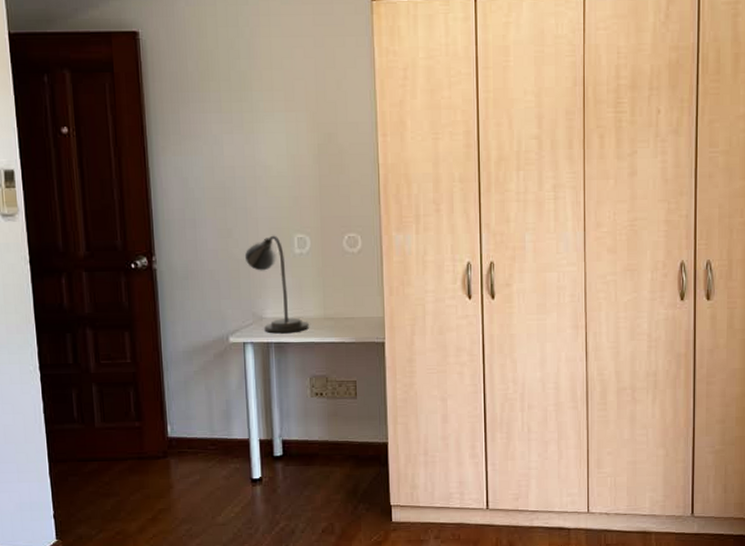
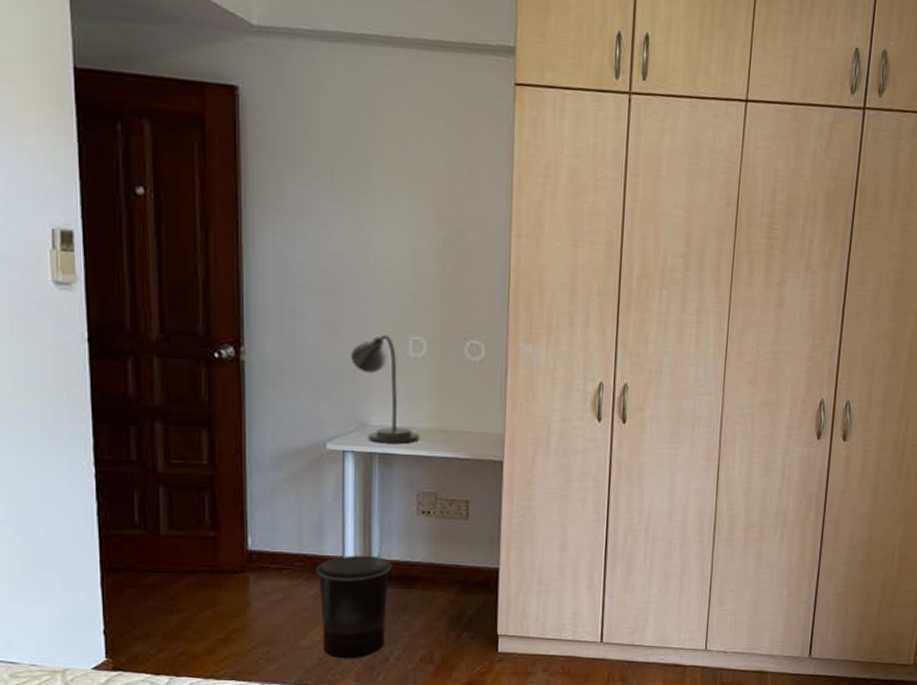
waste bin: none [227,436,292,532] -> present [316,555,392,658]

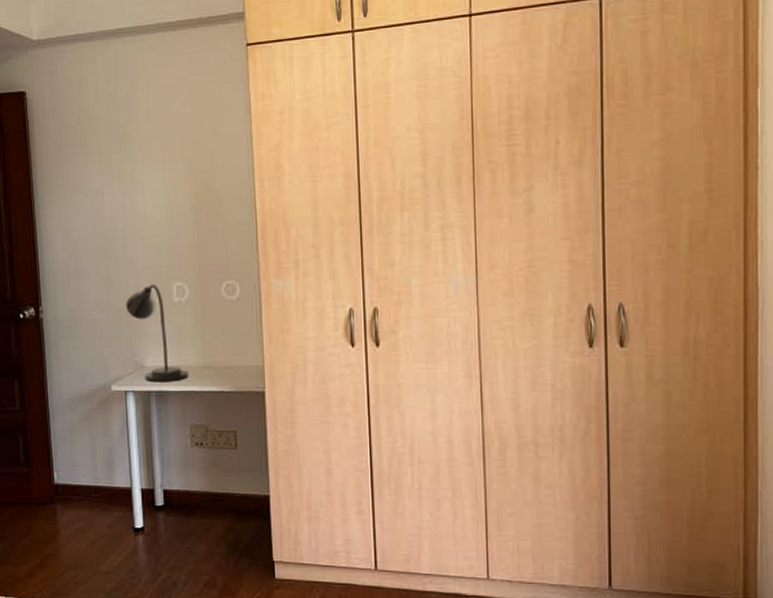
waste bin: present [316,555,392,658] -> none [110,486,173,582]

